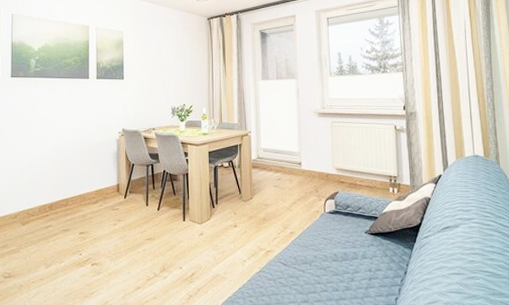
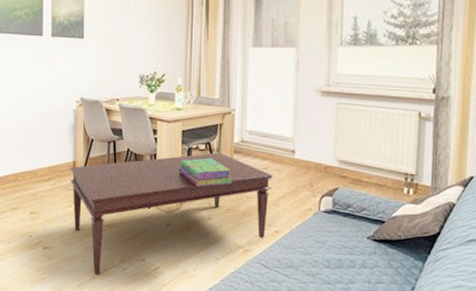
coffee table: none [114,169,286,286] -> present [70,152,273,275]
stack of books: none [207,173,253,199] -> present [179,158,232,187]

